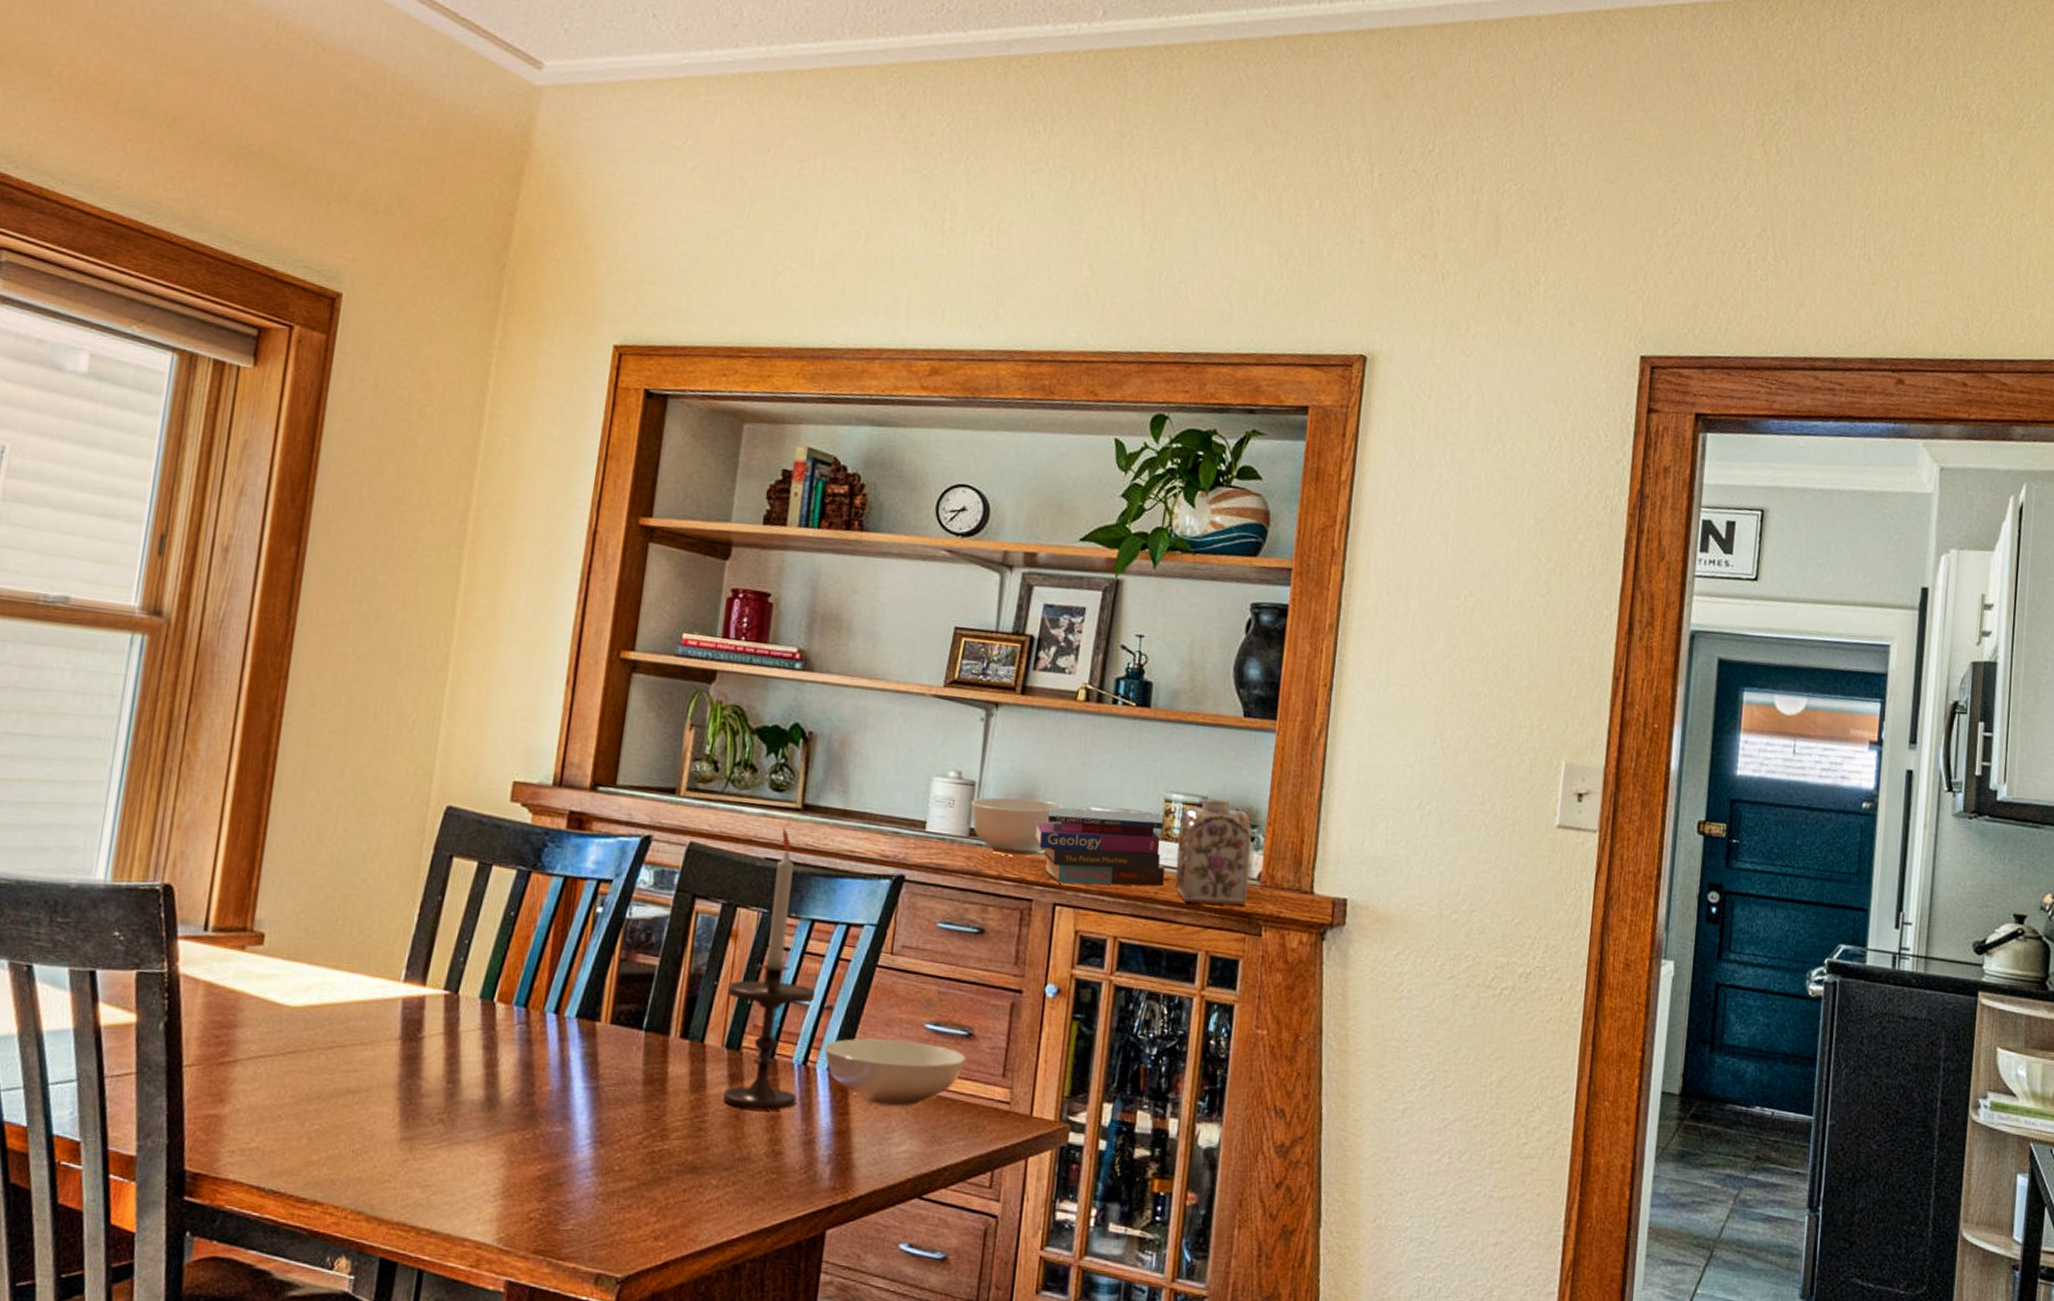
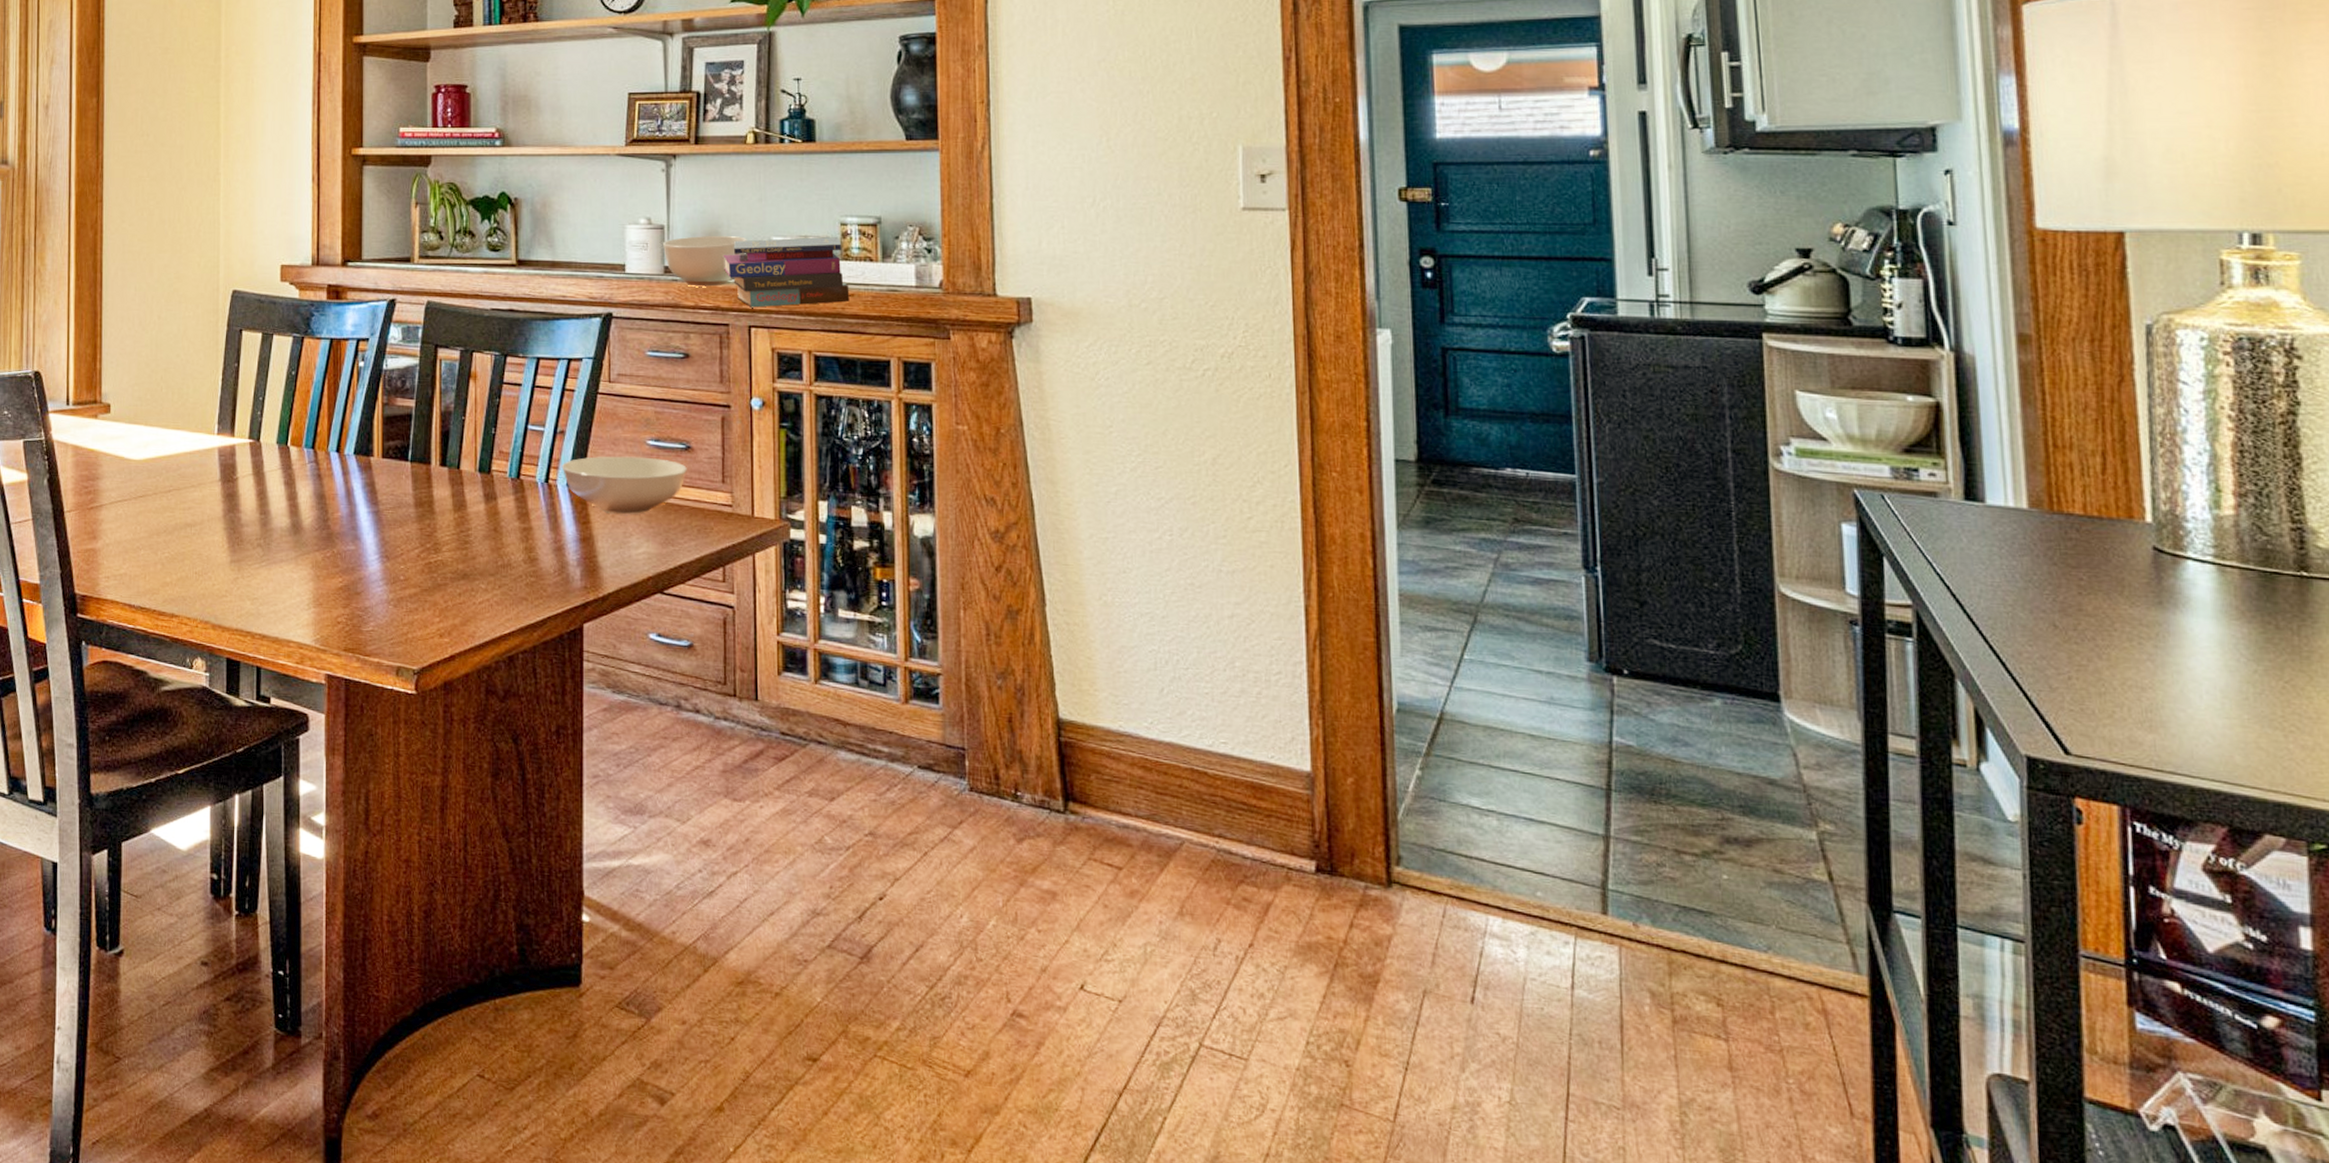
candlestick: present [722,826,816,1110] -> none [473,280,548,523]
decorative jar: present [1175,798,1252,906] -> none [857,217,932,315]

